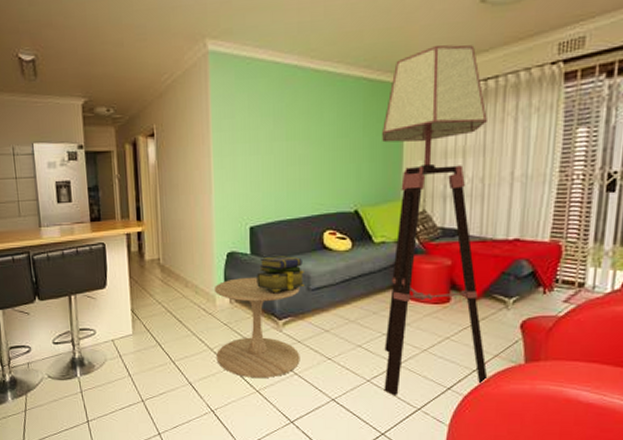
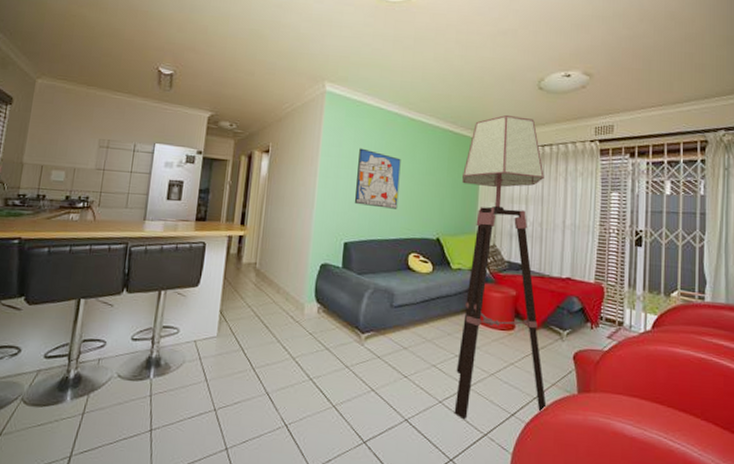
side table: present [214,277,300,378] -> none [297,289,384,393]
wall art: none [256,116,306,184] -> present [355,148,401,209]
stack of books: present [256,256,304,292] -> none [344,272,389,306]

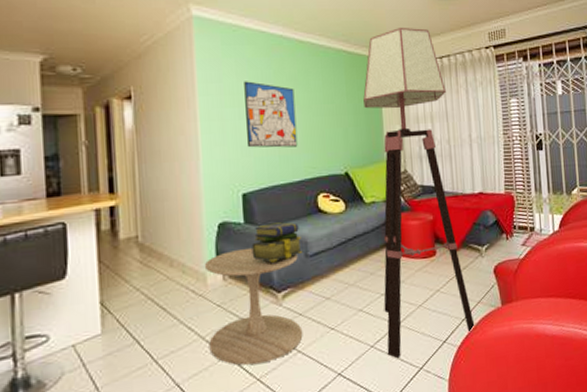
side table: none [297,289,384,393] -> present [204,247,303,366]
stack of books: none [344,272,389,306] -> present [251,222,302,263]

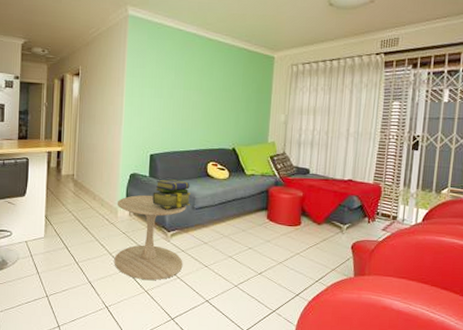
wall art: present [244,81,298,148] -> none [159,68,200,123]
floor lamp: present [363,28,475,359] -> none [247,32,332,300]

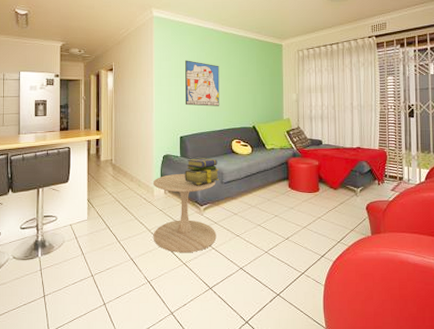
wall art: none [159,68,200,123] -> present [185,60,220,106]

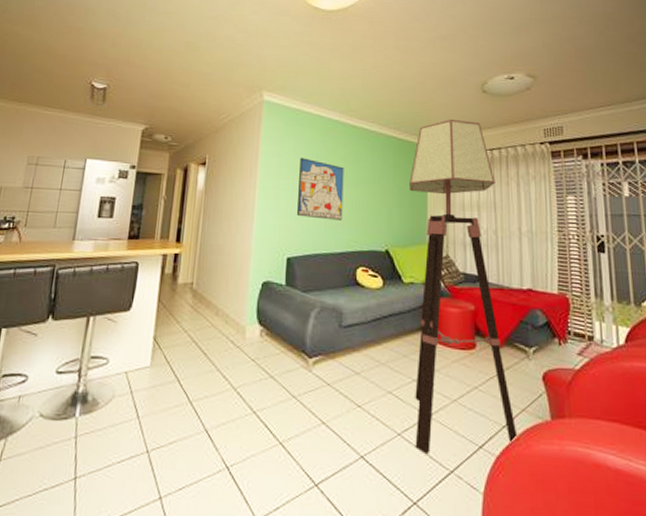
side table: present [152,173,217,252] -> none [239,308,332,427]
stack of books: present [184,158,219,185] -> none [289,289,337,327]
floor lamp: none [269,23,348,264] -> present [409,120,518,455]

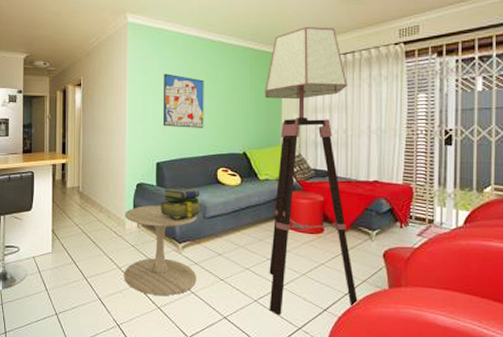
side table: none [239,308,332,427] -> present [124,205,197,296]
stack of books: none [289,289,337,327] -> present [161,188,201,219]

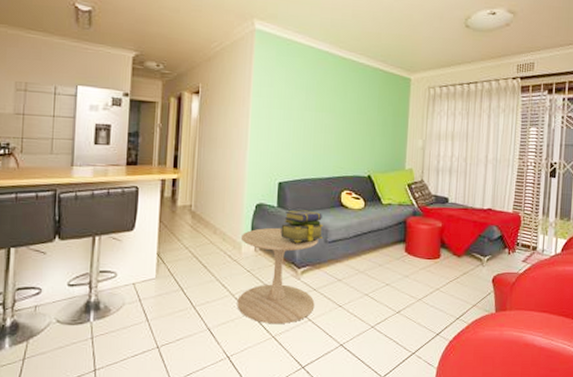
wall art: present [164,73,204,128] -> none [288,88,333,148]
floor lamp: present [265,27,358,316] -> none [385,53,469,342]

